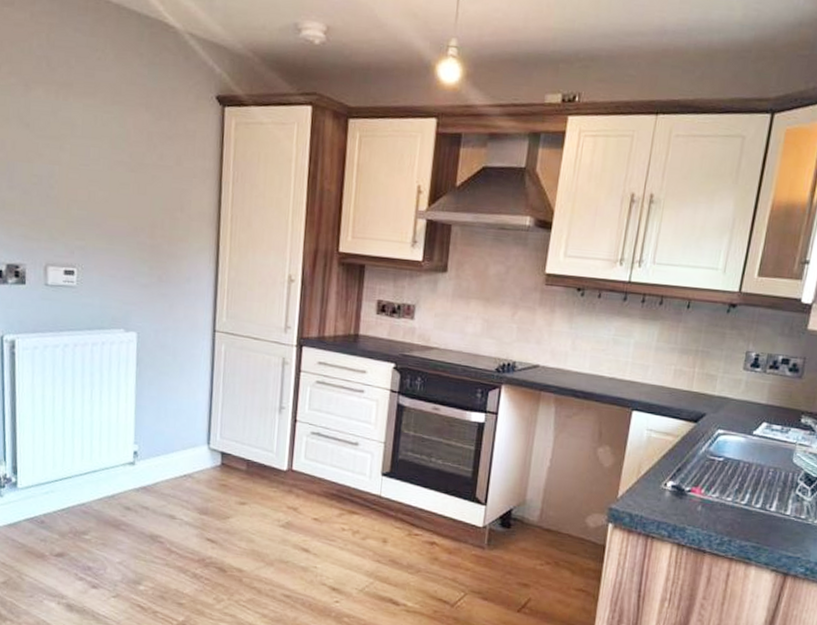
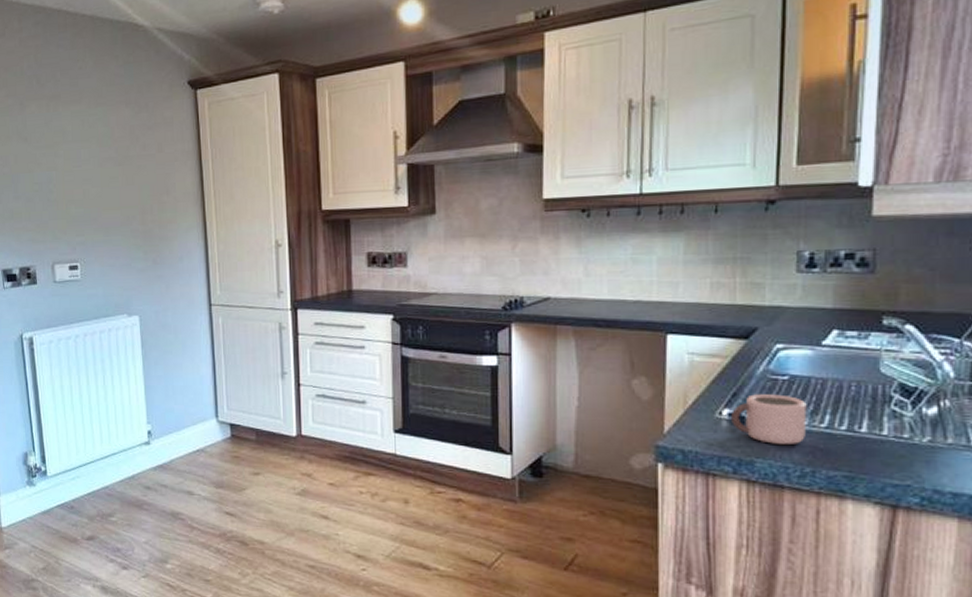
mug: none [673,471,734,517] -> present [731,394,807,446]

